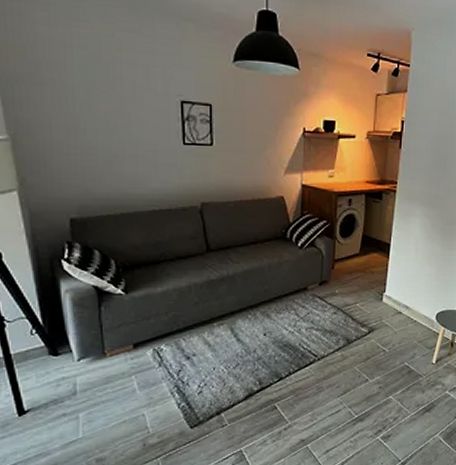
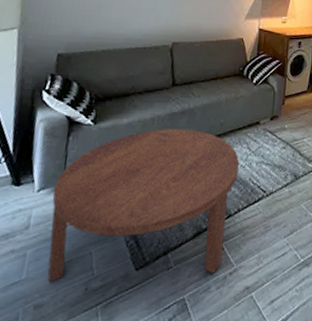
coffee table: none [94,296,287,440] -> present [47,129,239,283]

